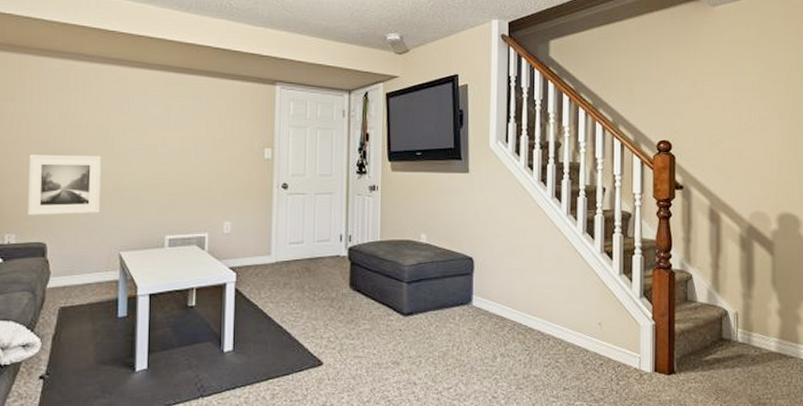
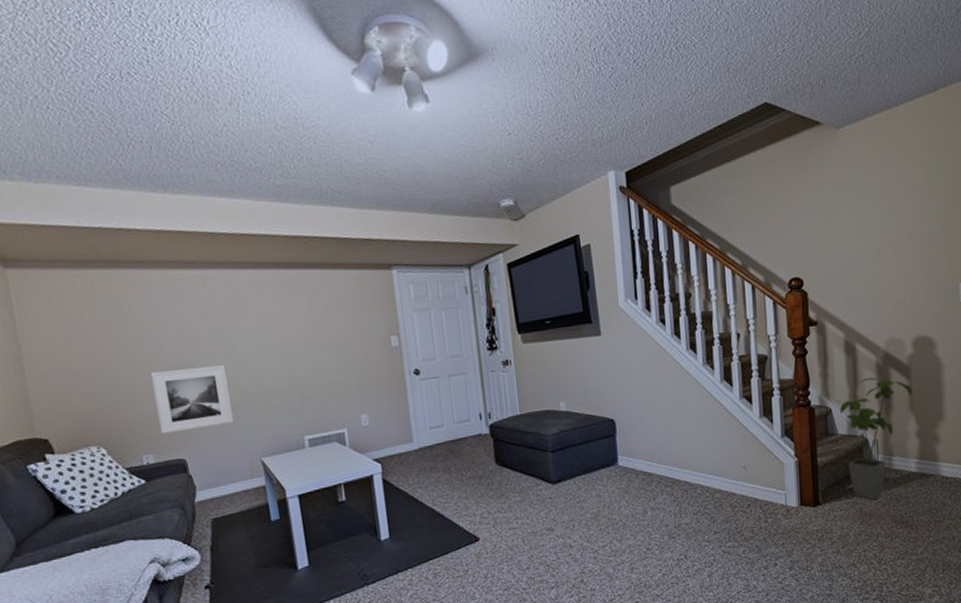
house plant: none [700,247,776,375] -> present [839,377,913,500]

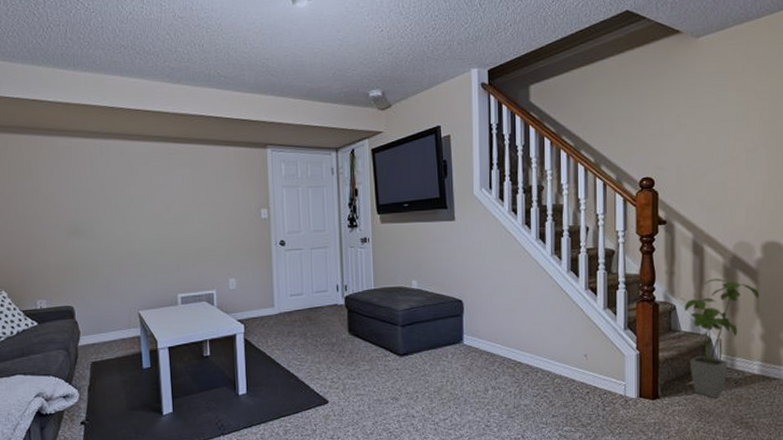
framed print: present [151,365,234,435] -> none [50,225,117,283]

